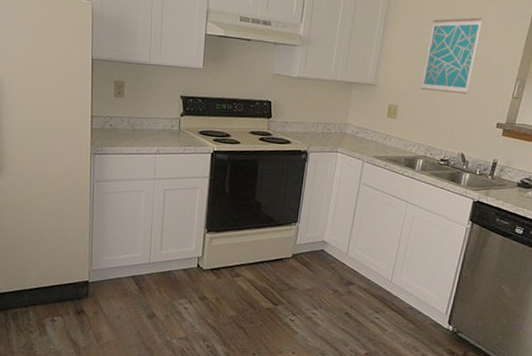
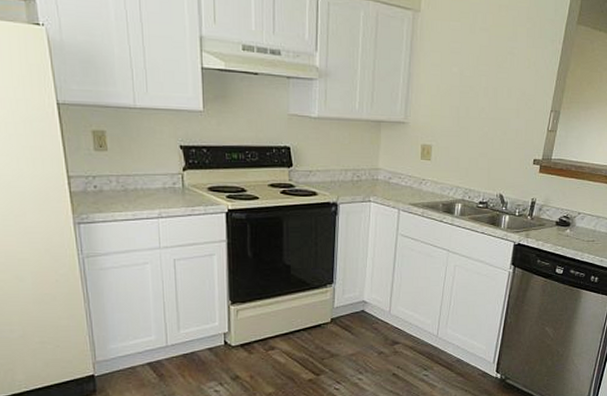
wall art: present [420,17,483,95] -> none [453,42,515,130]

